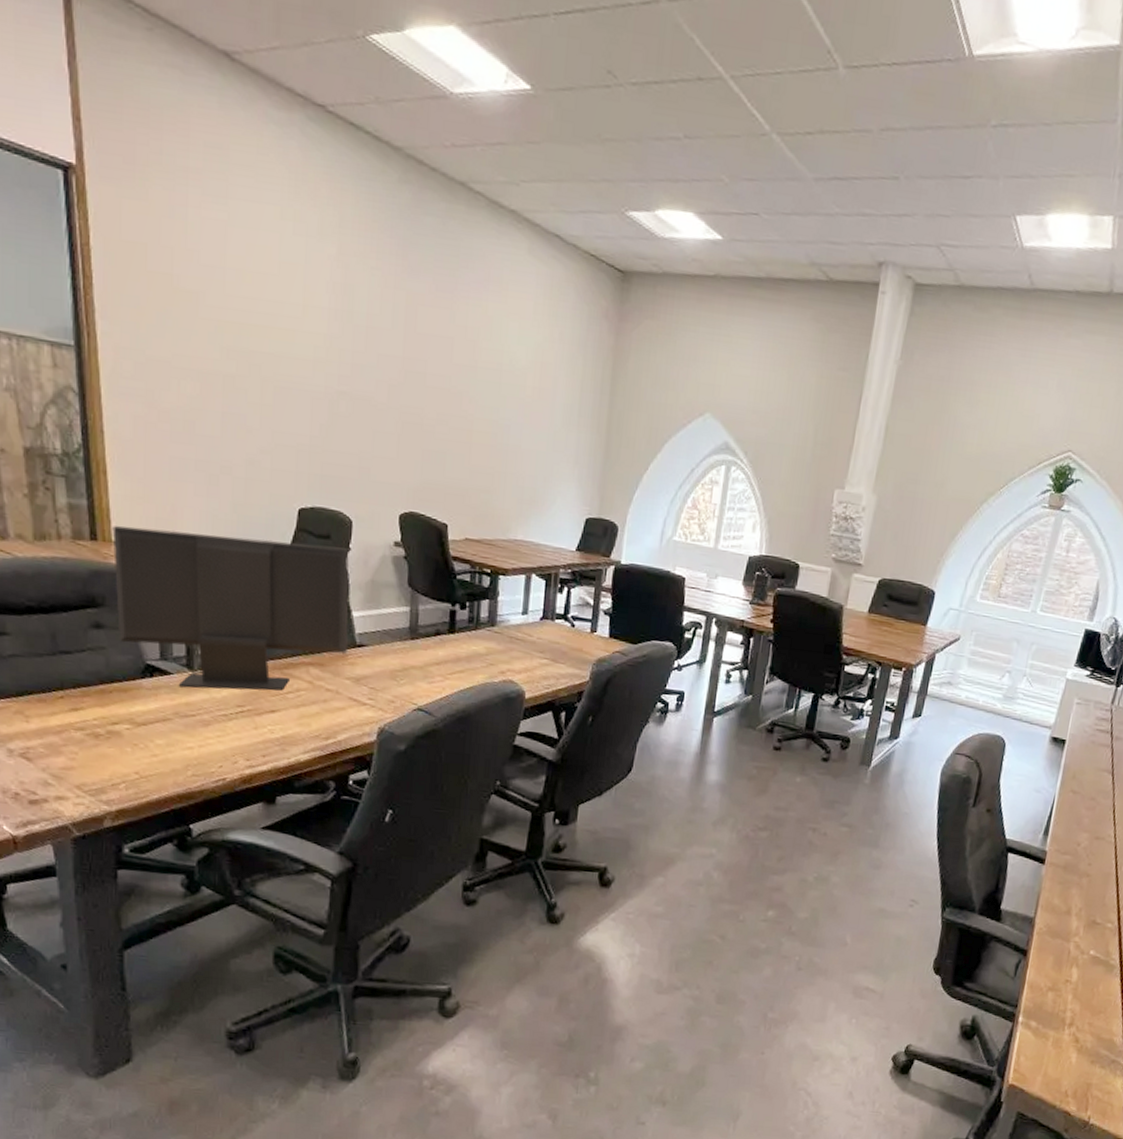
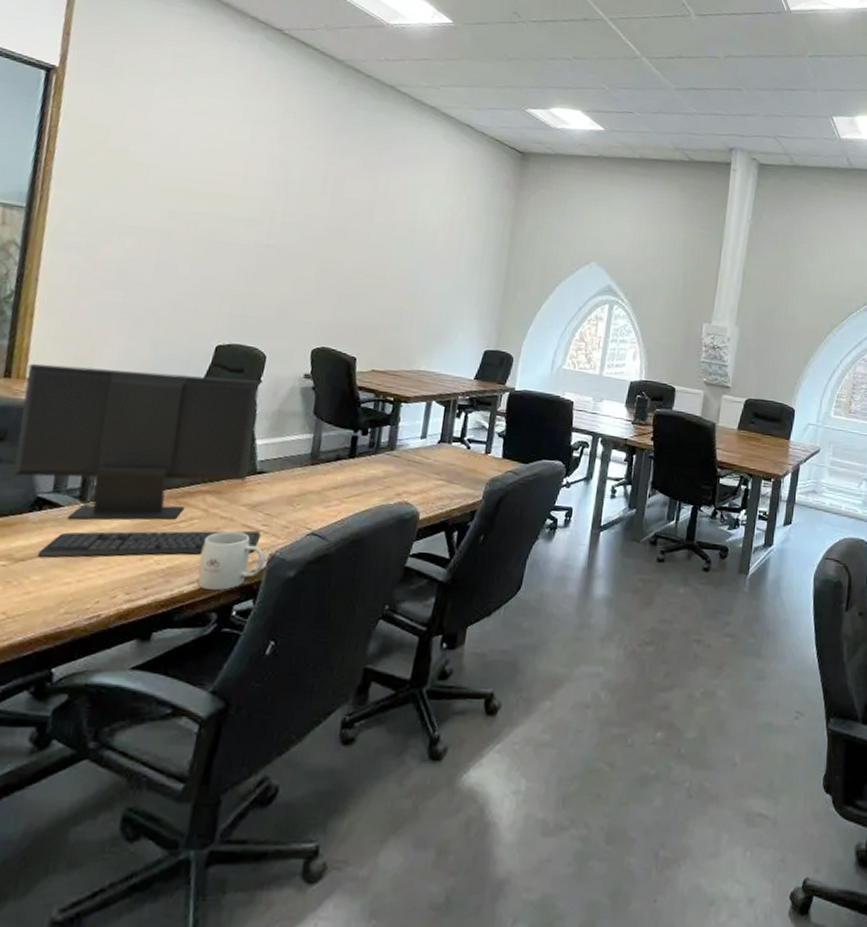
computer keyboard: none [157,699,368,727] -> present [37,530,261,559]
mug: none [311,703,374,761] -> present [197,531,265,591]

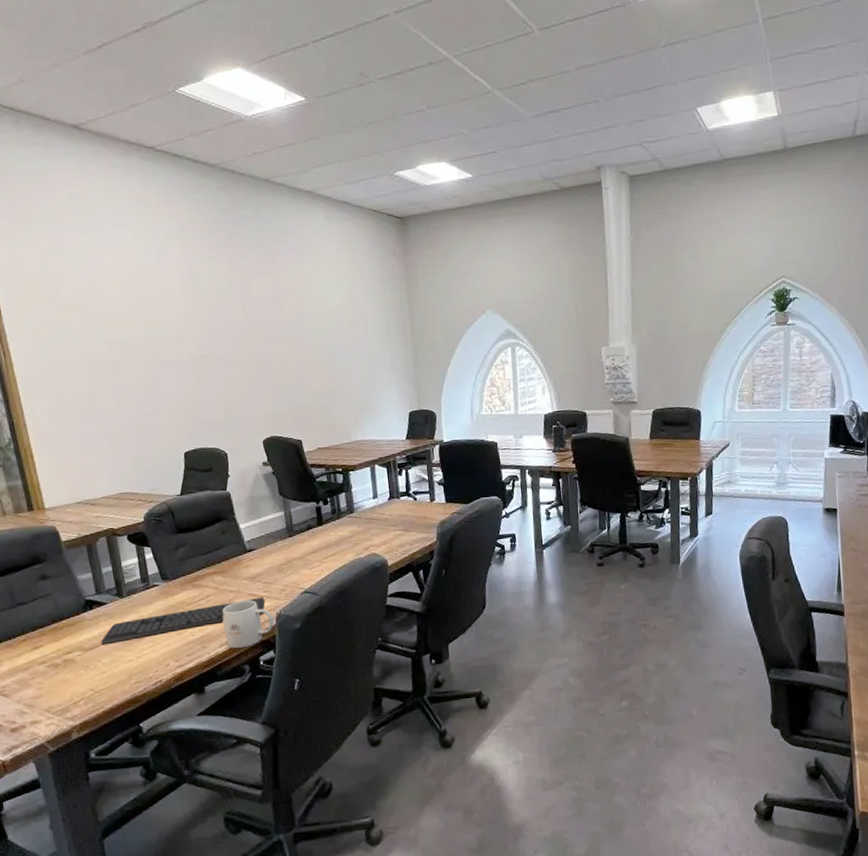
computer monitor: present [13,363,260,521] -> none [43,476,241,613]

